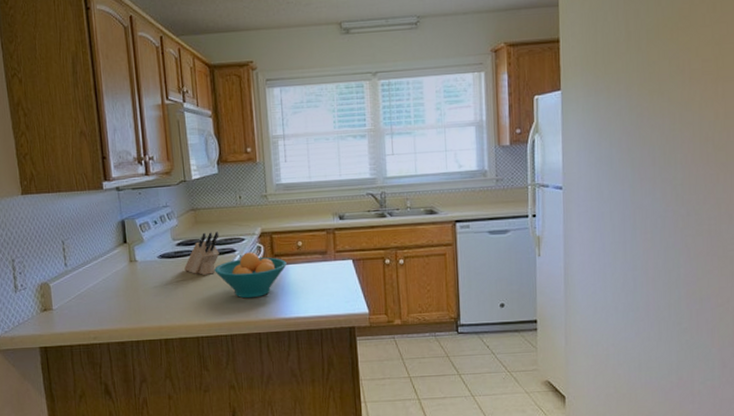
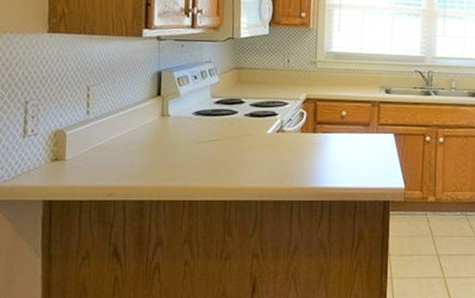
knife block: present [184,232,220,276] -> none [220,93,262,138]
fruit bowl: present [214,252,287,299] -> none [252,117,328,165]

